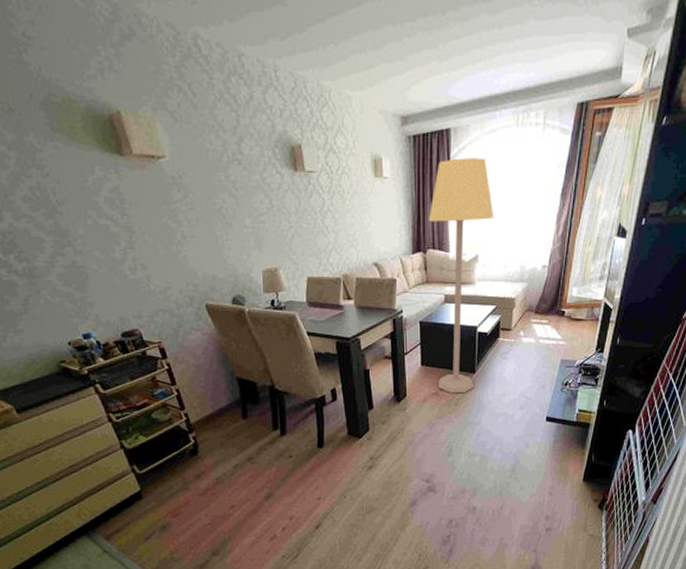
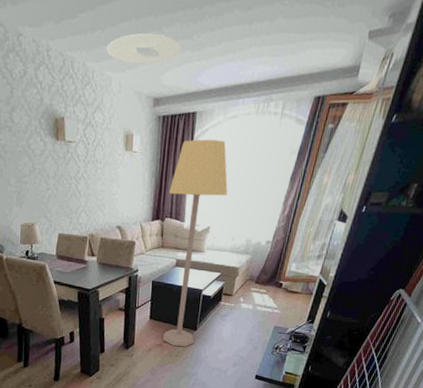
ceiling light: none [342,46,427,79] -> present [106,33,182,64]

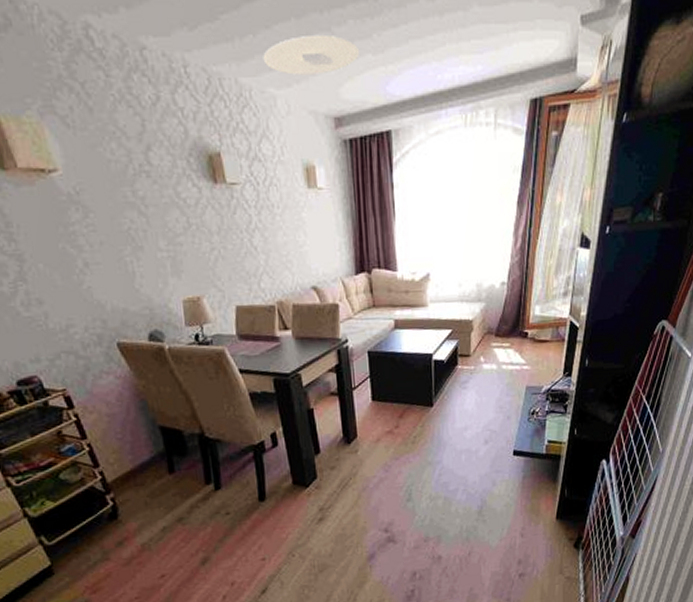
lamp: present [162,139,228,346] -> none [372,163,445,430]

